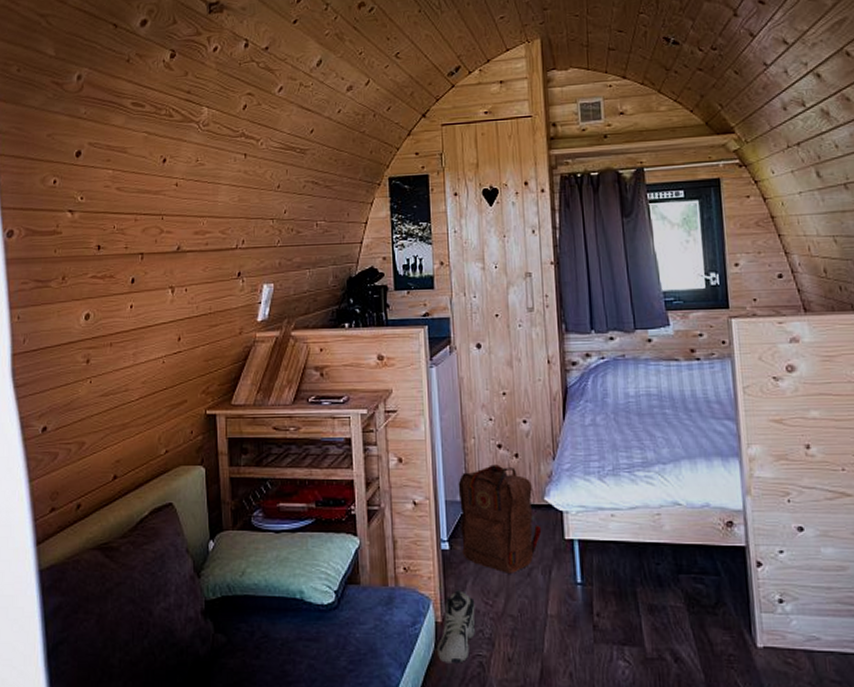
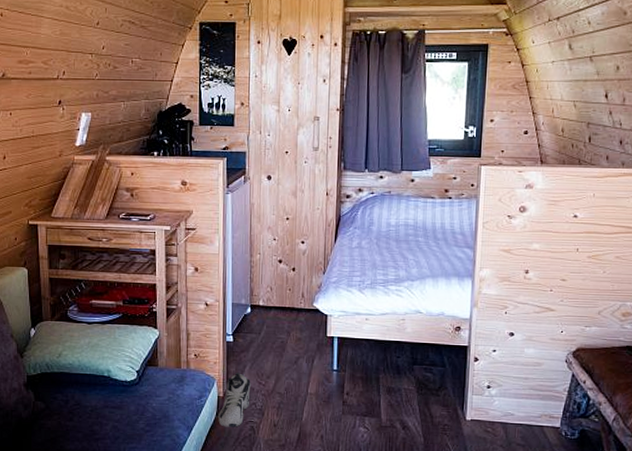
backpack: present [458,464,542,573] -> none [243,276,309,361]

